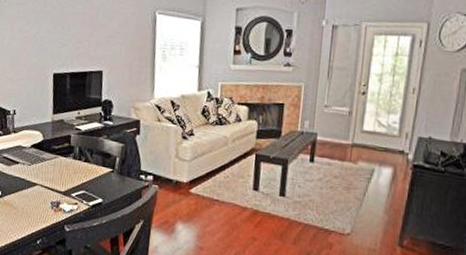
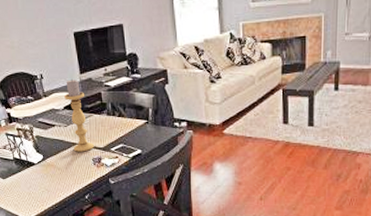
candle holder: none [33,118,55,194] -> present [64,78,94,152]

